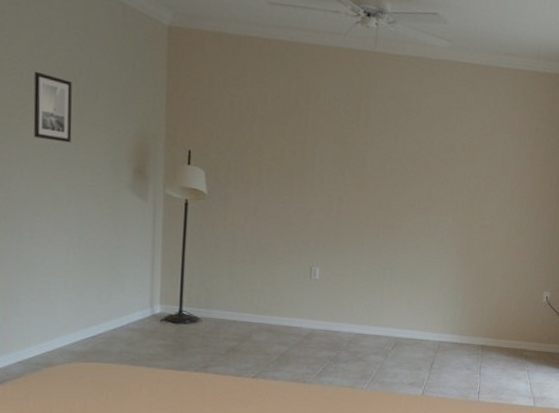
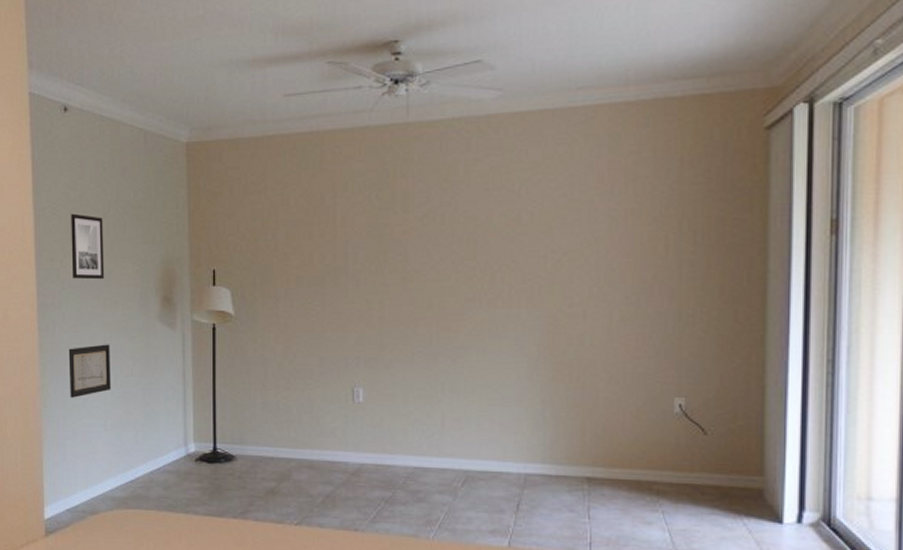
wall art: none [26,206,75,255] -> present [68,344,111,398]

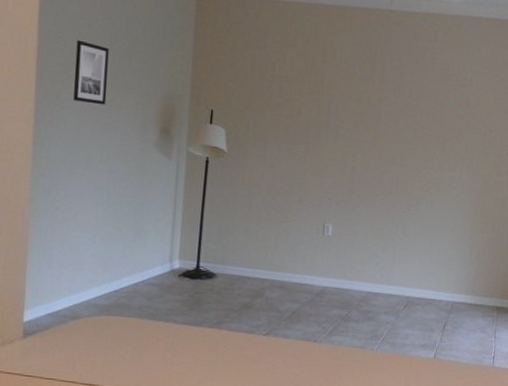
wall art: present [68,344,111,398] -> none [61,164,106,212]

